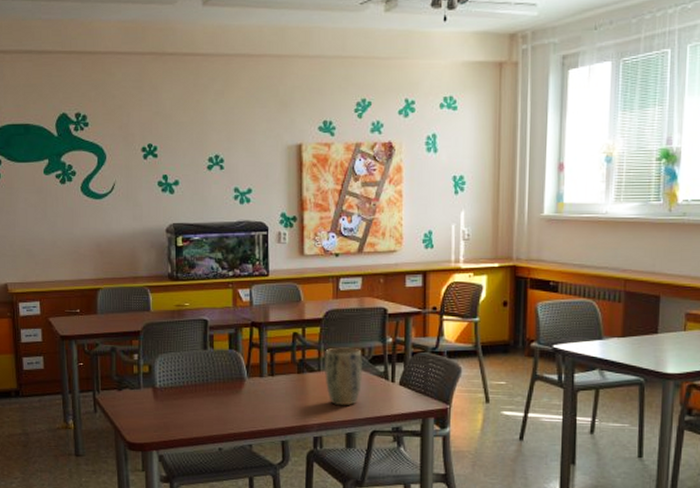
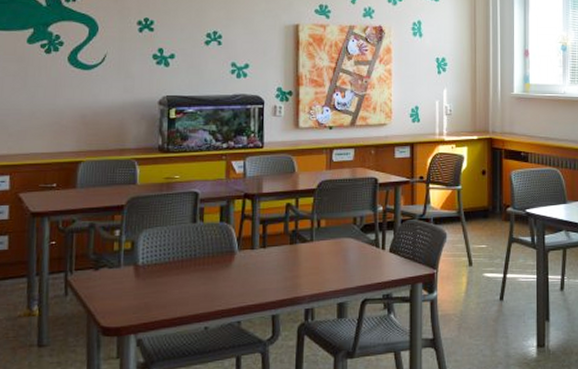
plant pot: present [323,347,362,405] -> none [316,217,354,275]

